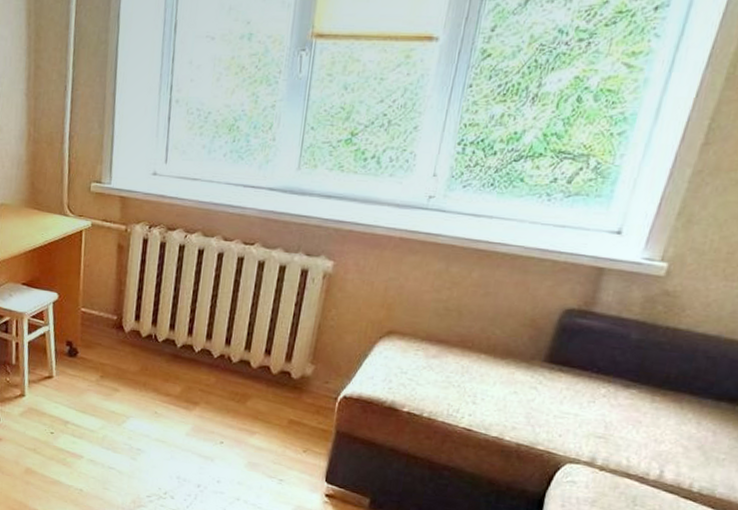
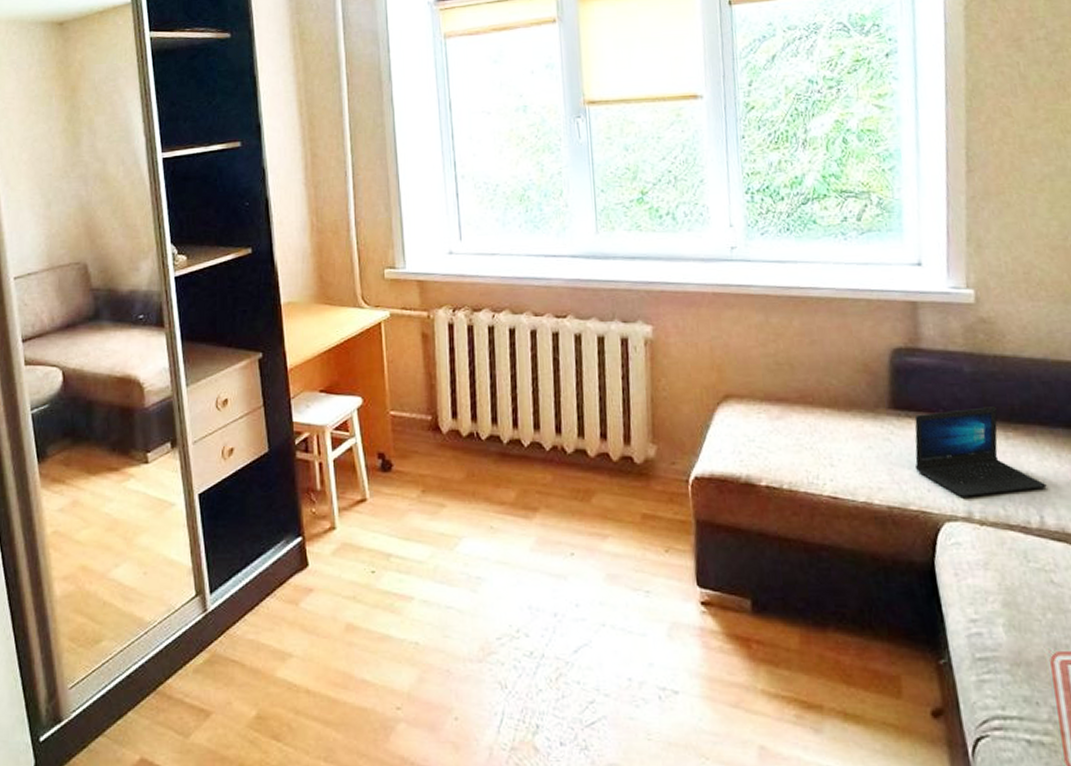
laptop: none [553,370,677,448] -> present [914,407,1047,497]

